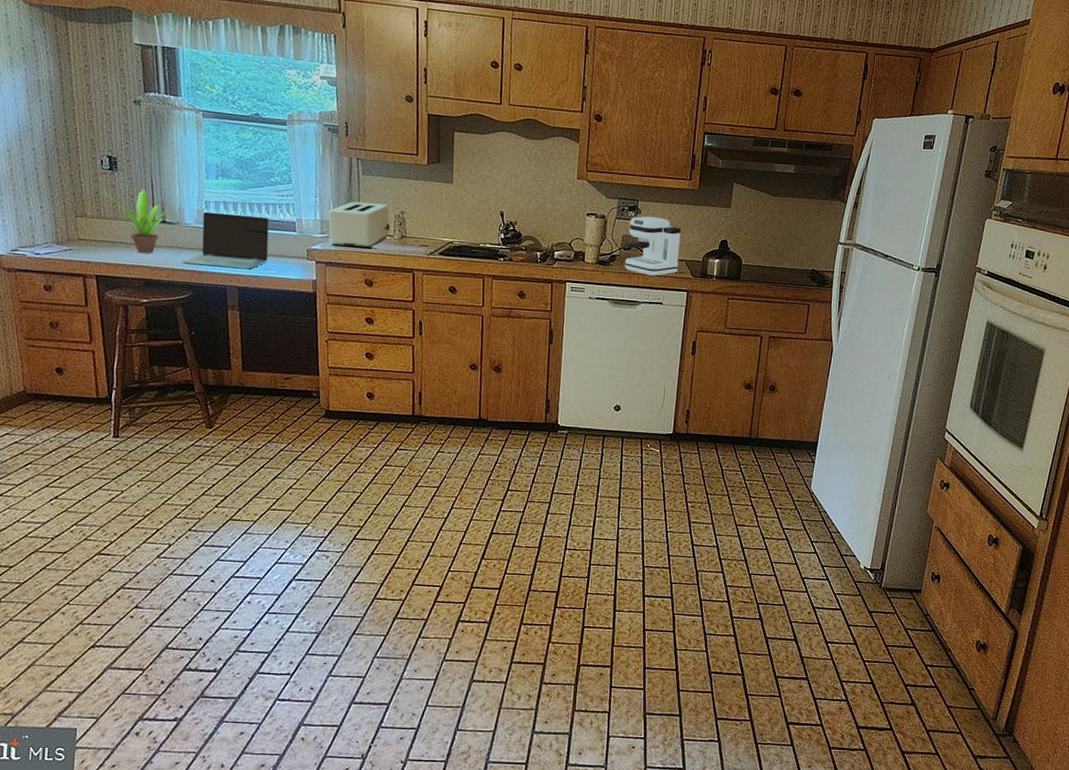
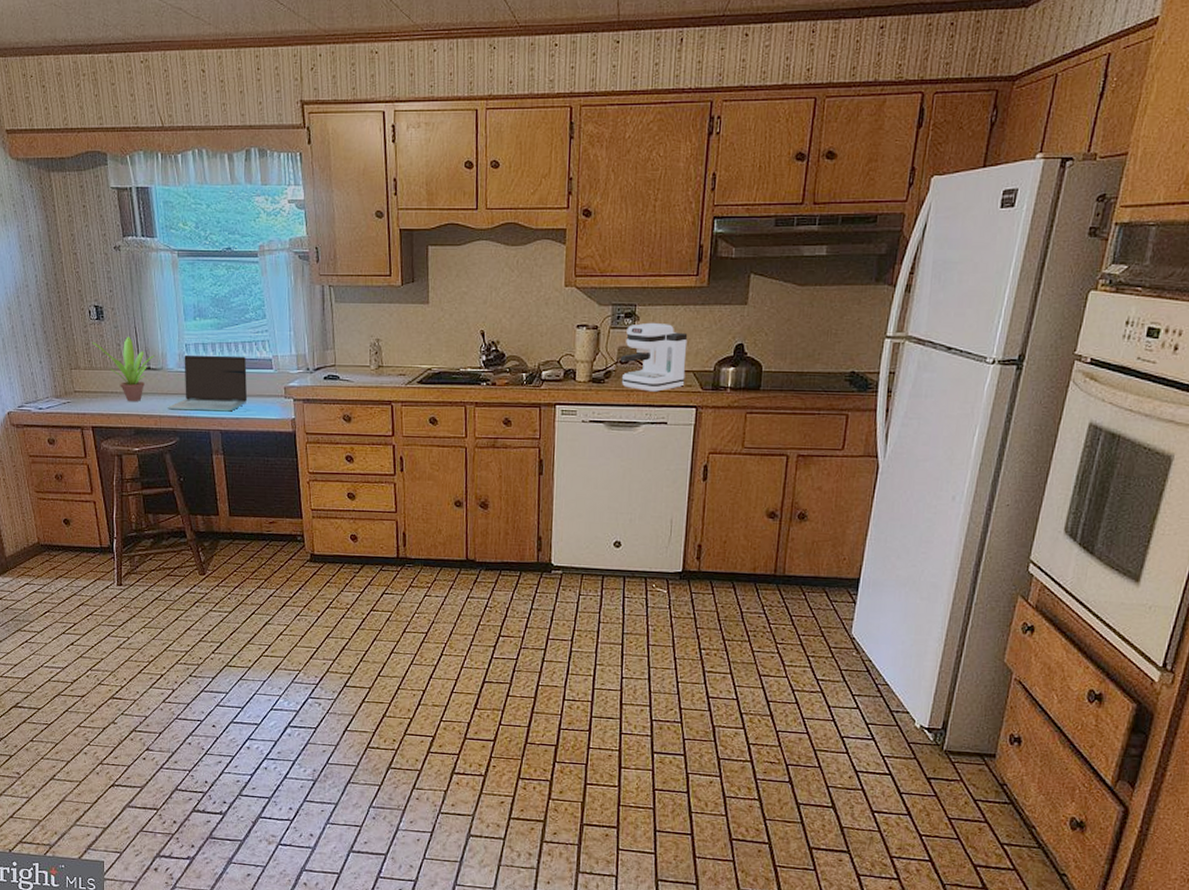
toaster: present [328,201,390,249] -> none [303,332,366,383]

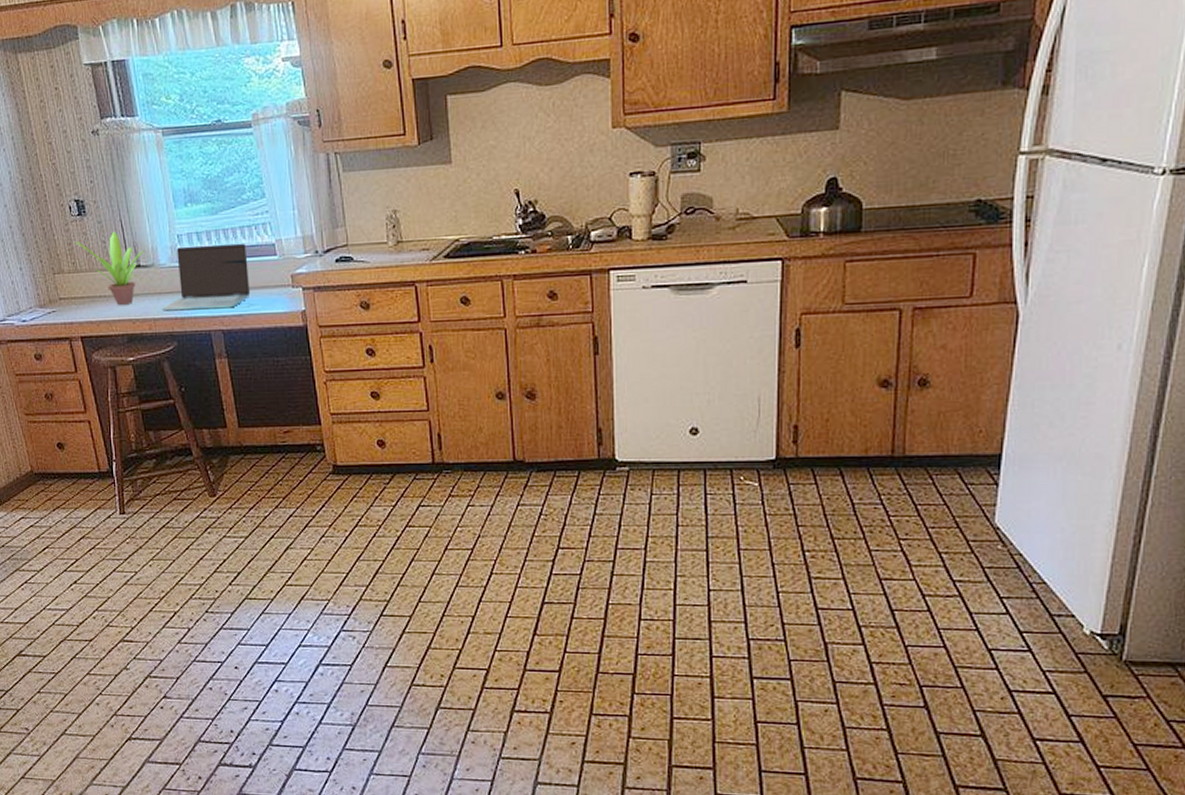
coffee maker: present [619,322,688,393] -> none [684,161,767,247]

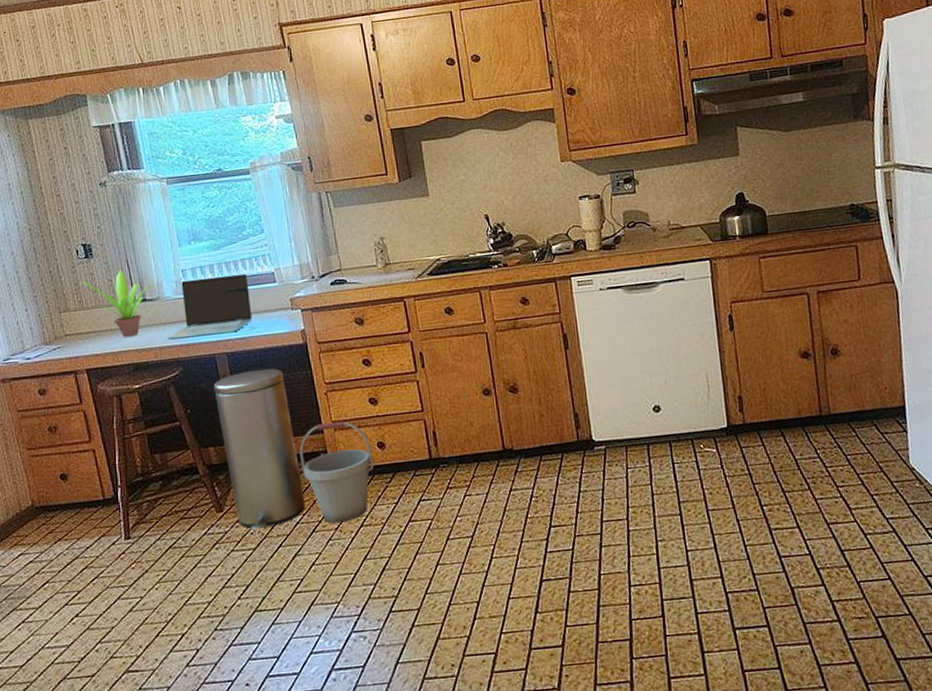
pedal bin: none [208,350,299,519] -> present [213,367,305,531]
bucket: none [295,414,372,520] -> present [299,421,374,523]

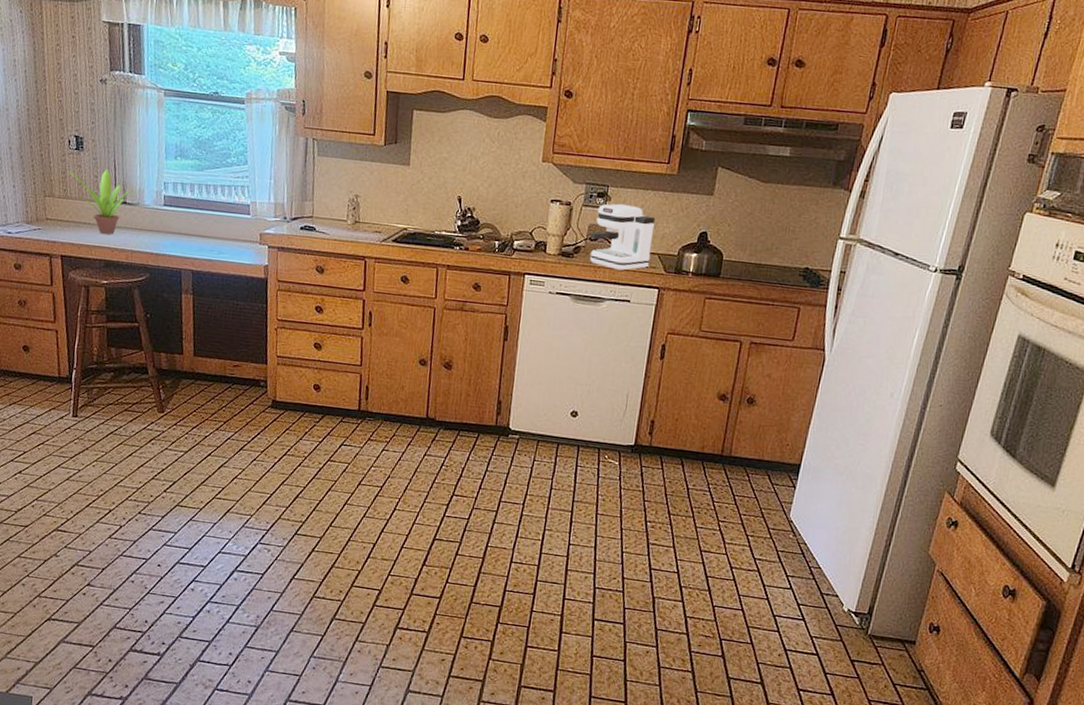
laptop: present [167,273,253,340] -> none [140,192,224,253]
pedal bin: present [213,367,305,531] -> none [174,291,241,437]
bucket: present [299,421,374,523] -> none [241,355,308,448]
coffee maker: none [626,183,694,252] -> present [589,203,656,272]

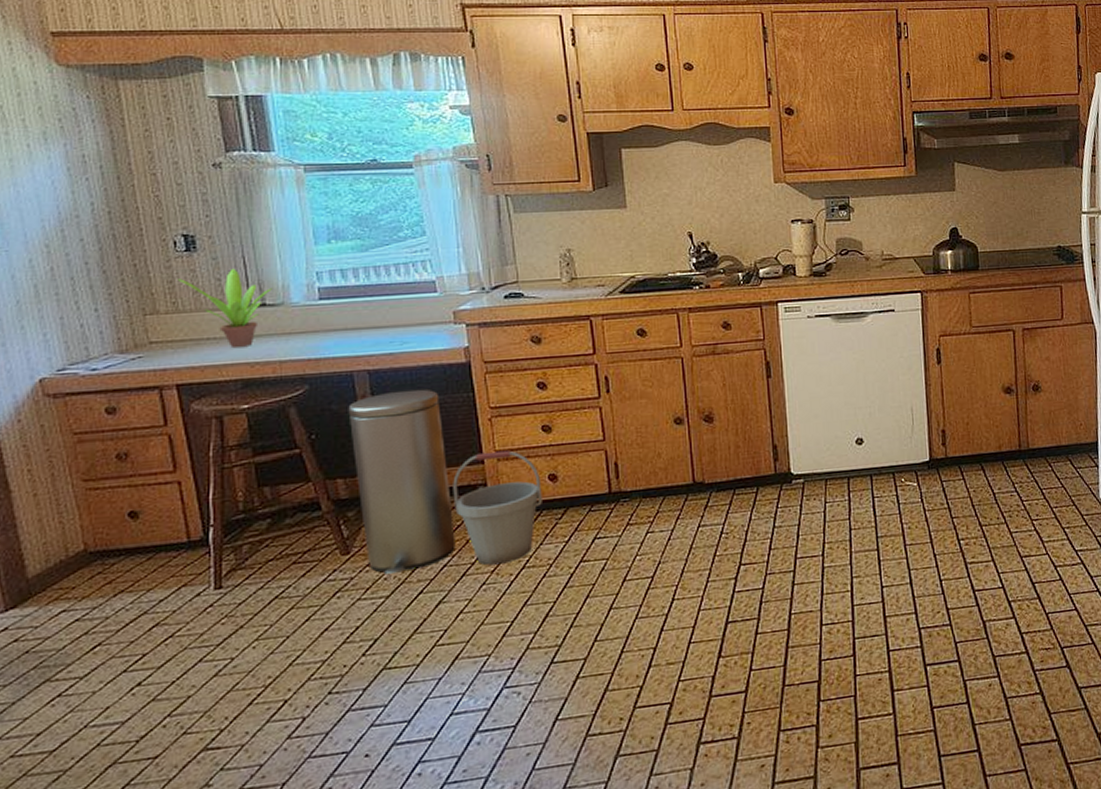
pedal bin: none [174,291,241,437] -> present [348,388,456,576]
bucket: none [241,355,308,448] -> present [453,450,542,565]
coffee maker: present [589,203,656,272] -> none [839,212,906,282]

